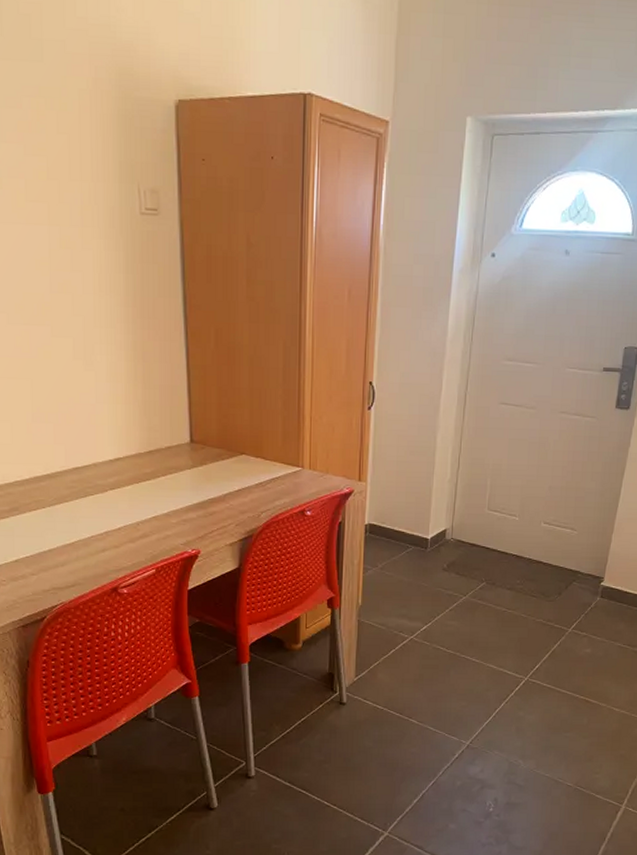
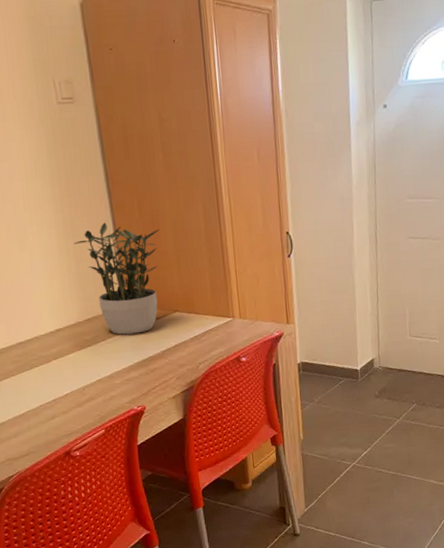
potted plant: none [143,349,235,473] -> present [74,222,160,335]

